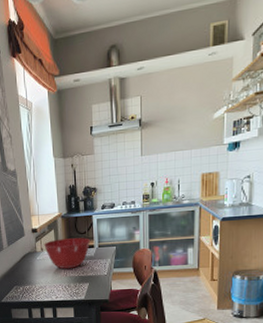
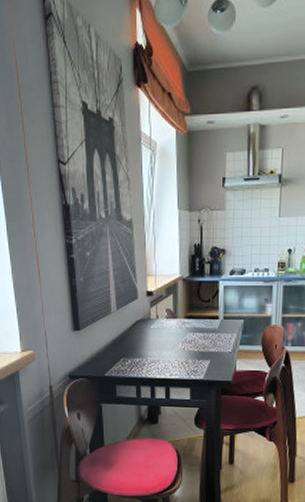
mixing bowl: present [44,238,90,270] -> none [160,306,214,342]

